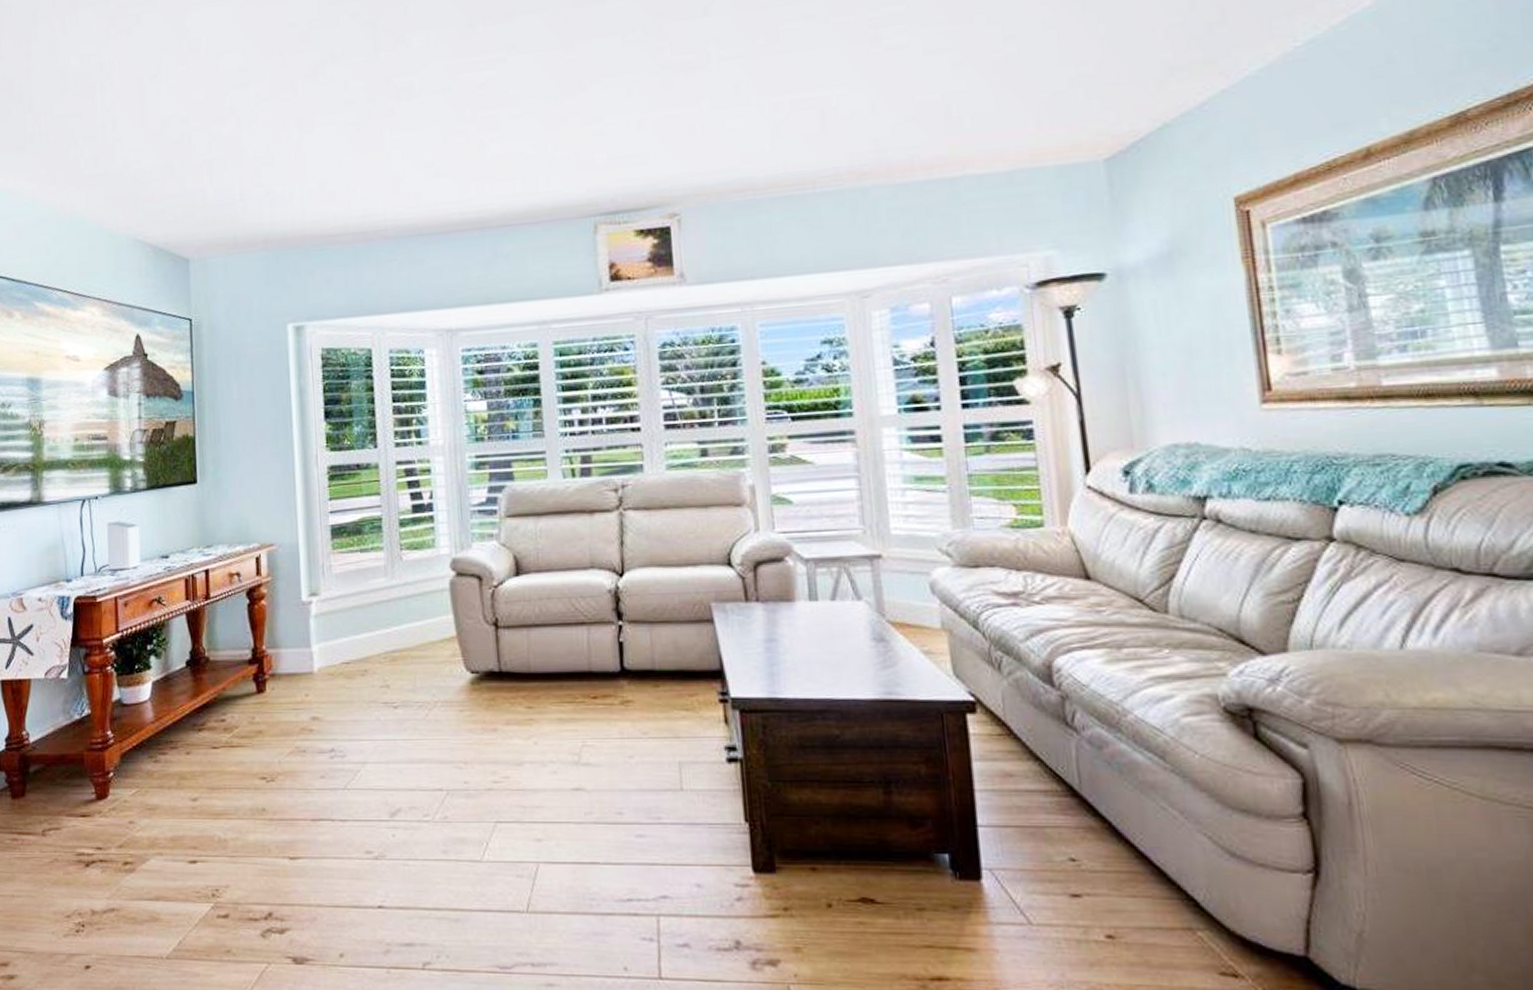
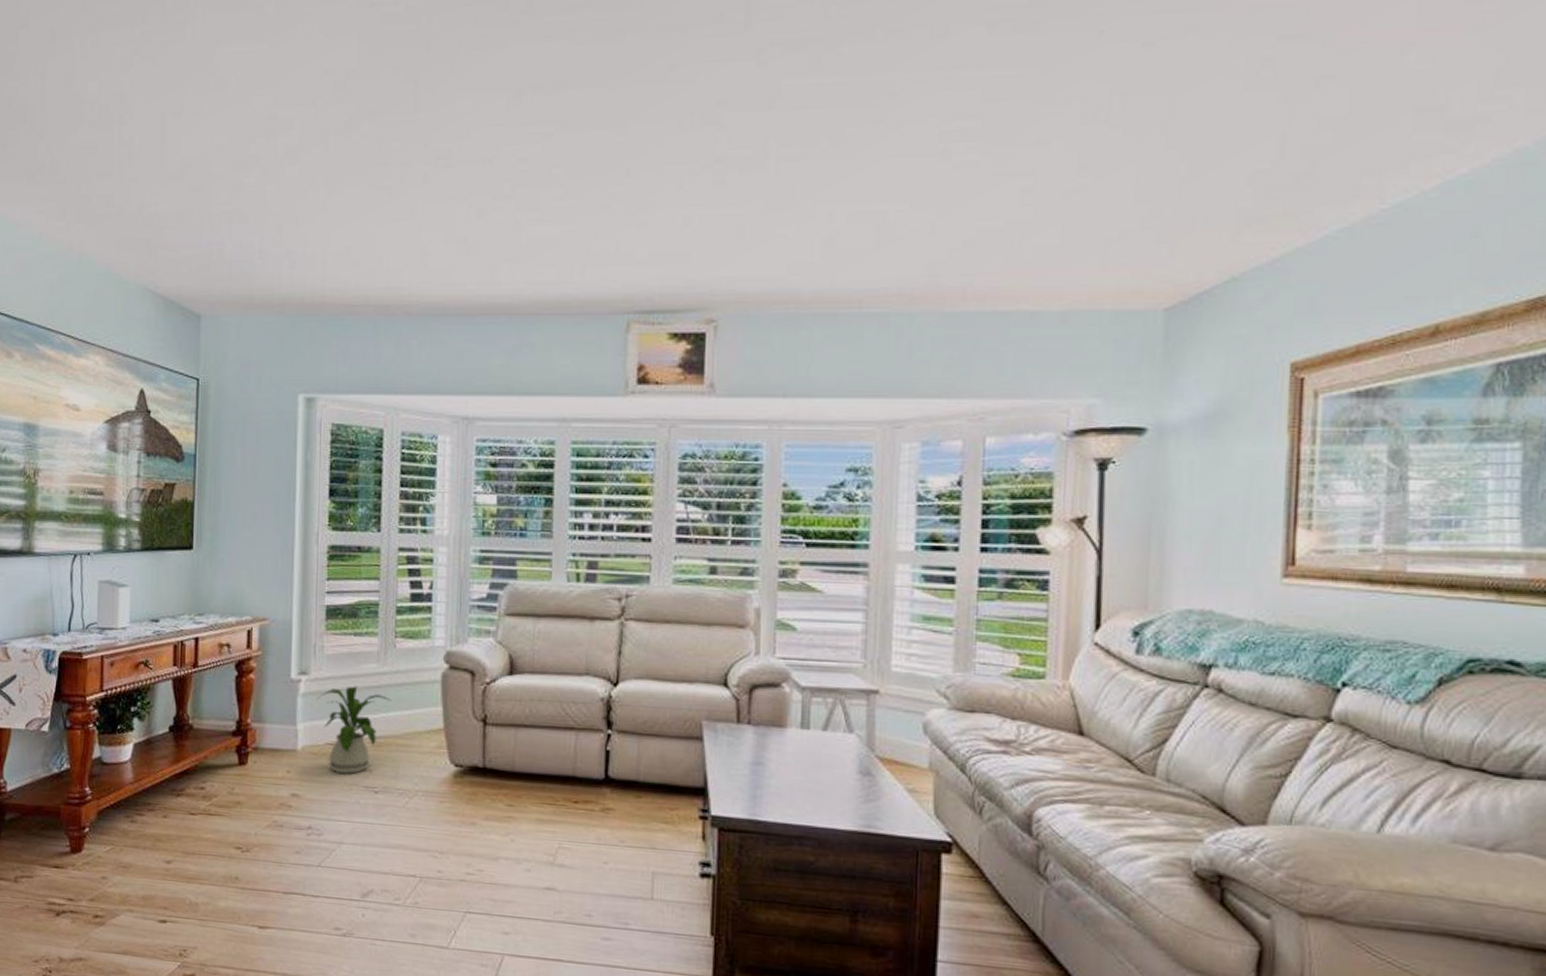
house plant: none [329,602,404,691] -> present [317,686,393,774]

